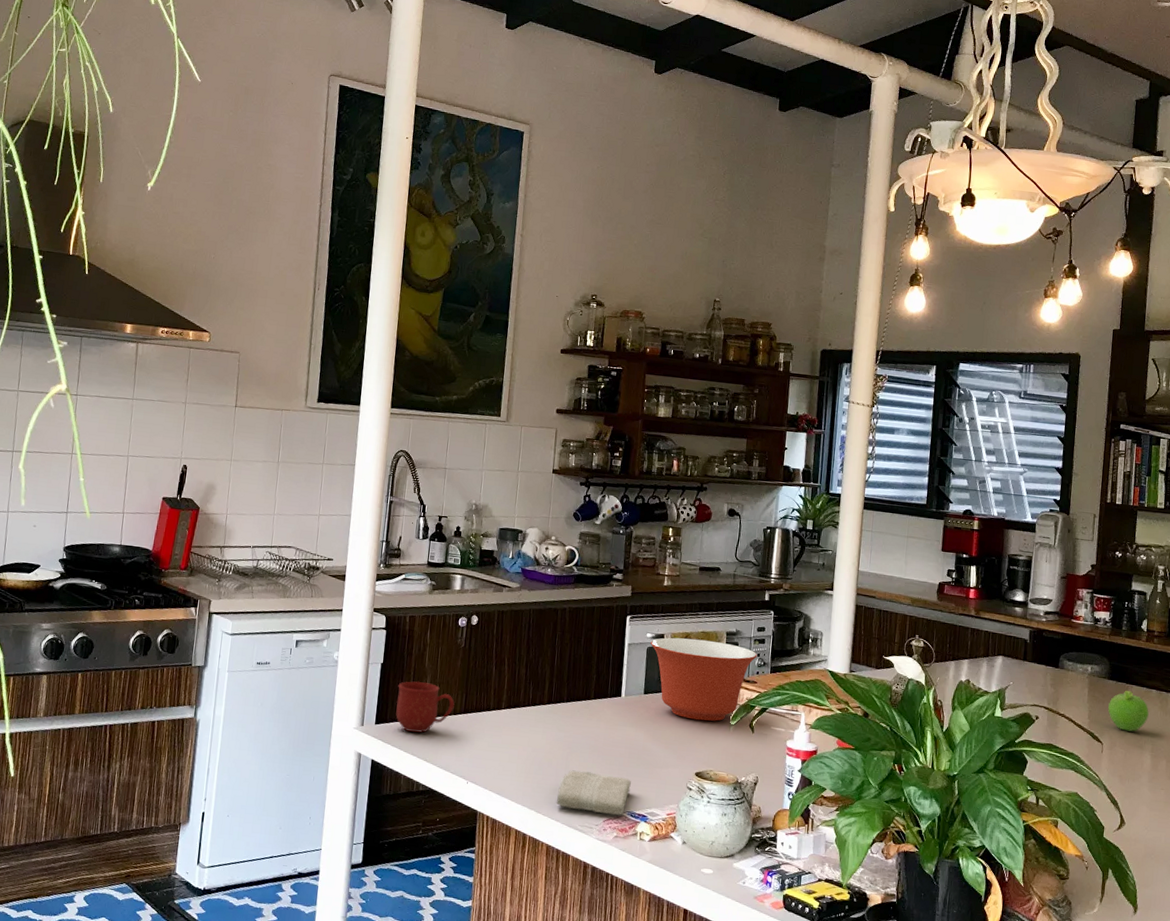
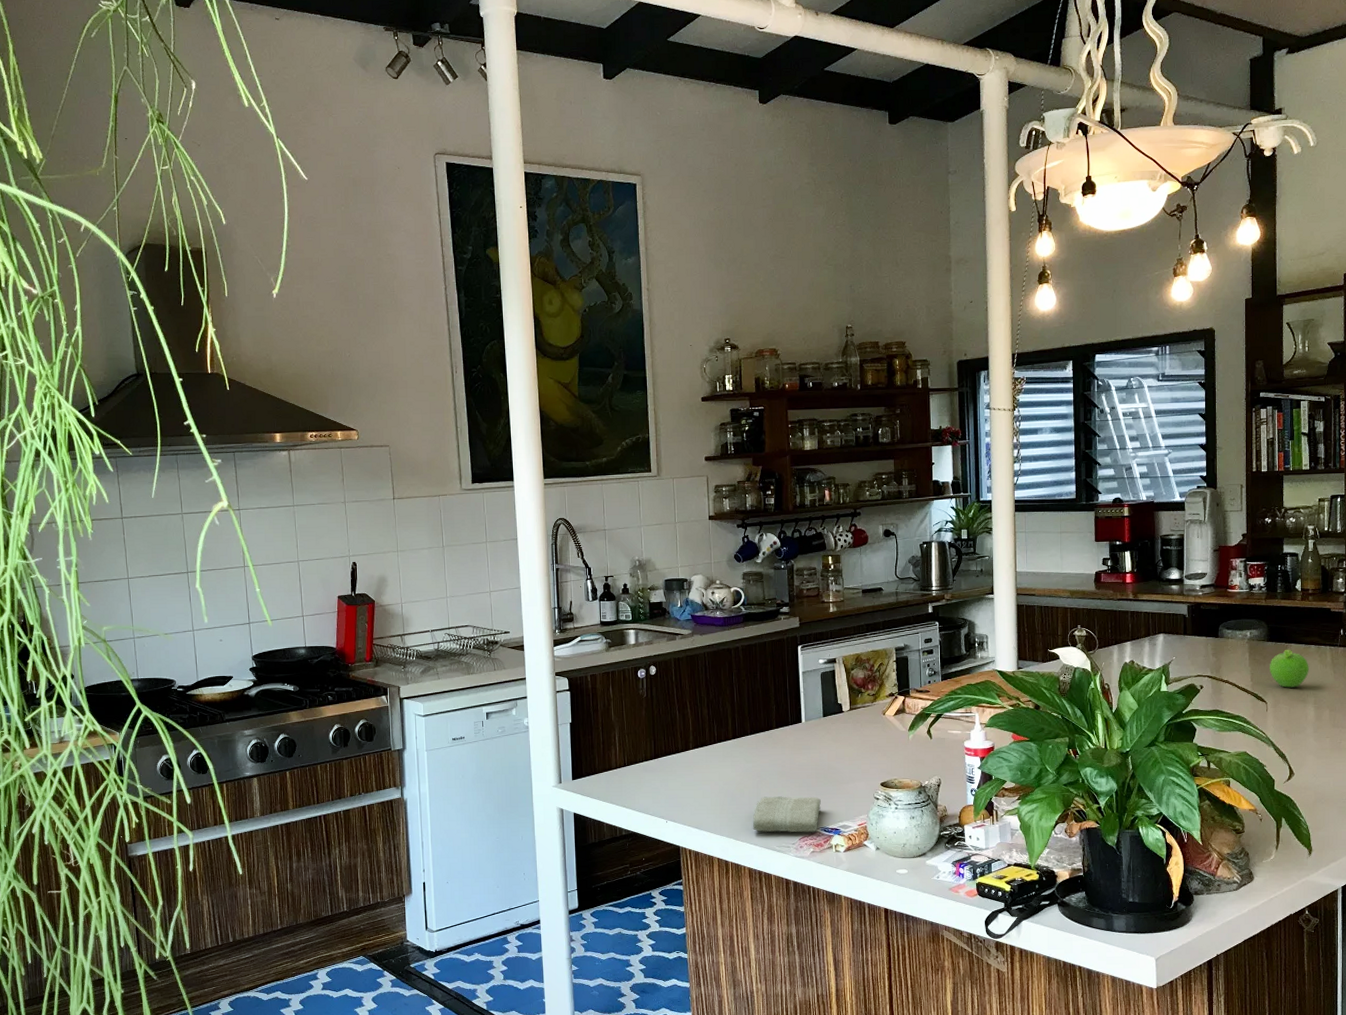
mug: present [396,681,455,733] -> none [589,734,645,782]
mixing bowl: present [651,637,758,721] -> none [824,658,927,735]

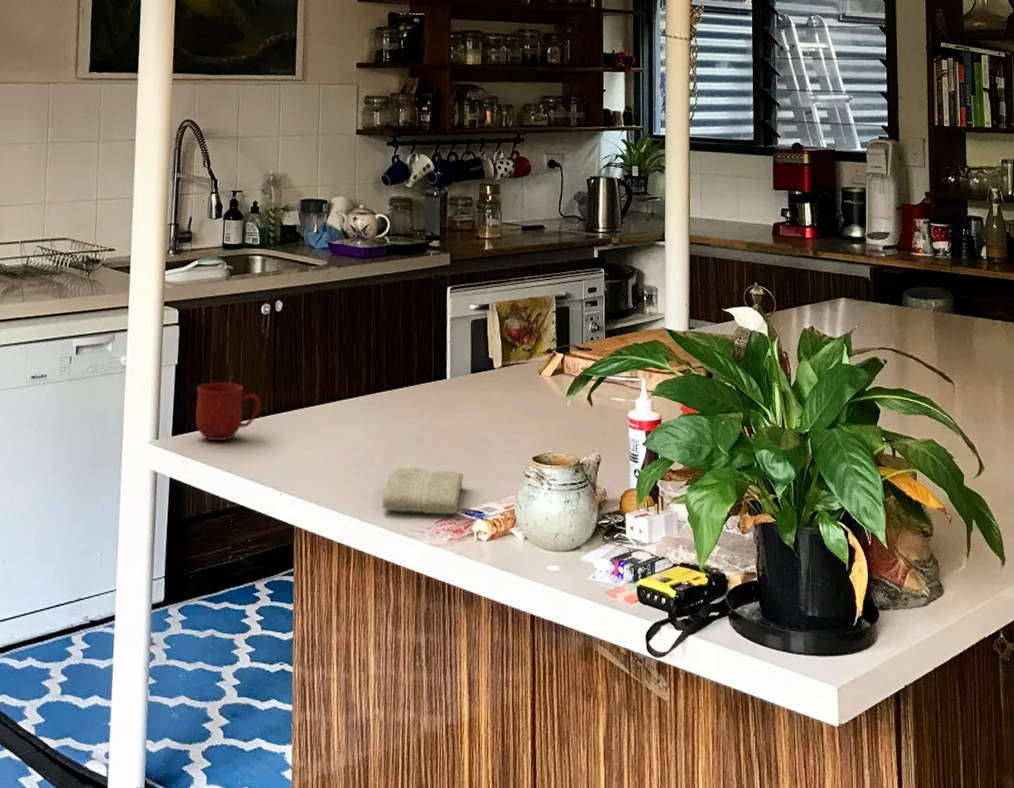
mug: none [589,734,645,782] -> present [195,381,262,441]
fruit: present [1270,649,1309,688] -> none [956,323,997,368]

